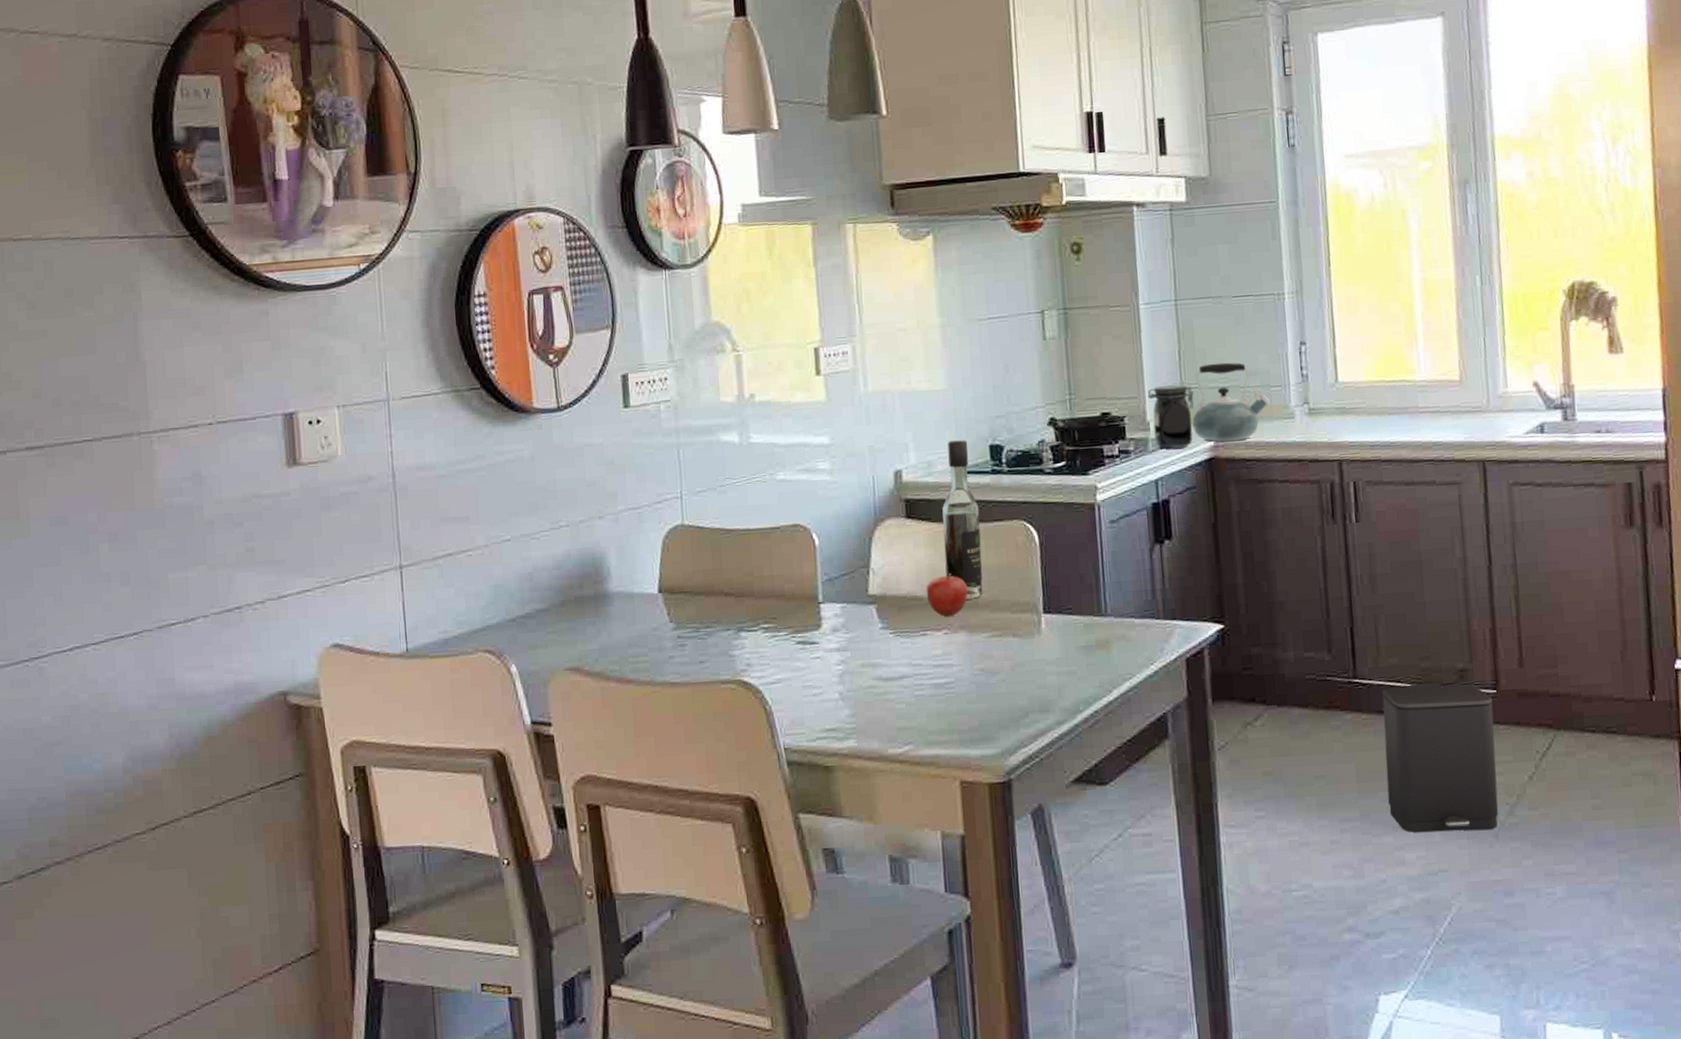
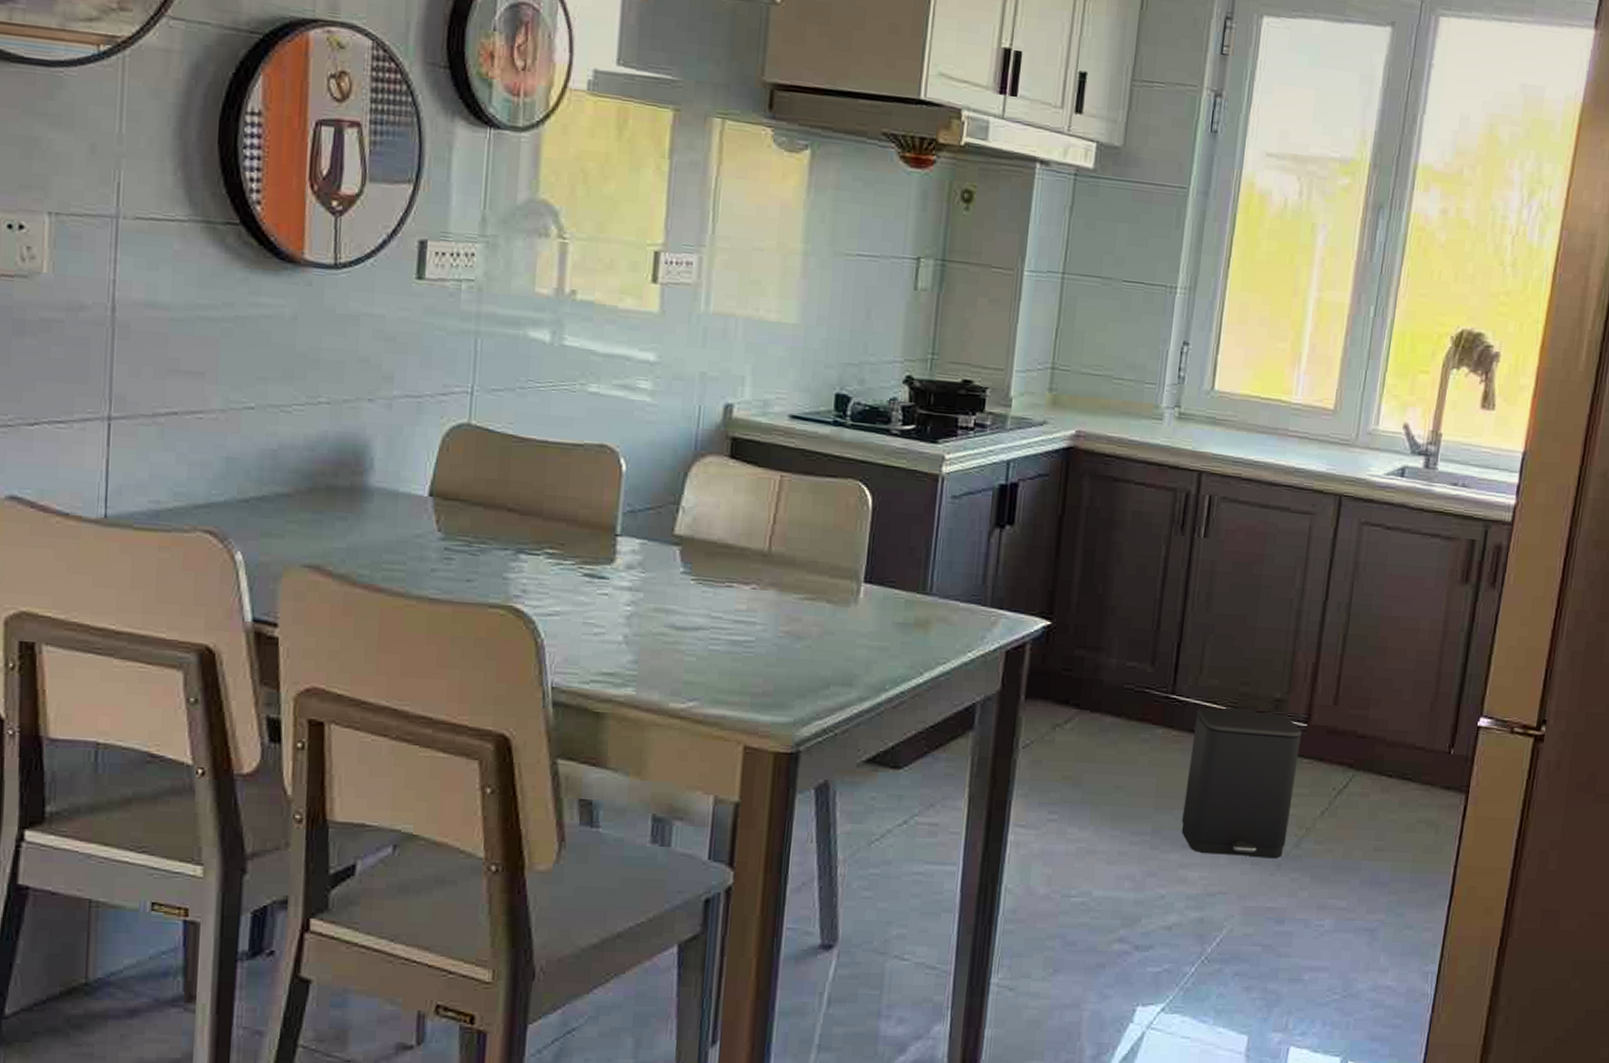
fruit: present [926,572,968,617] -> none [739,524,786,571]
bottle: present [942,440,983,600] -> none [763,381,813,557]
jar: present [1147,385,1194,449] -> none [1014,361,1064,432]
kettle: present [1192,362,1271,442] -> none [1056,347,1142,434]

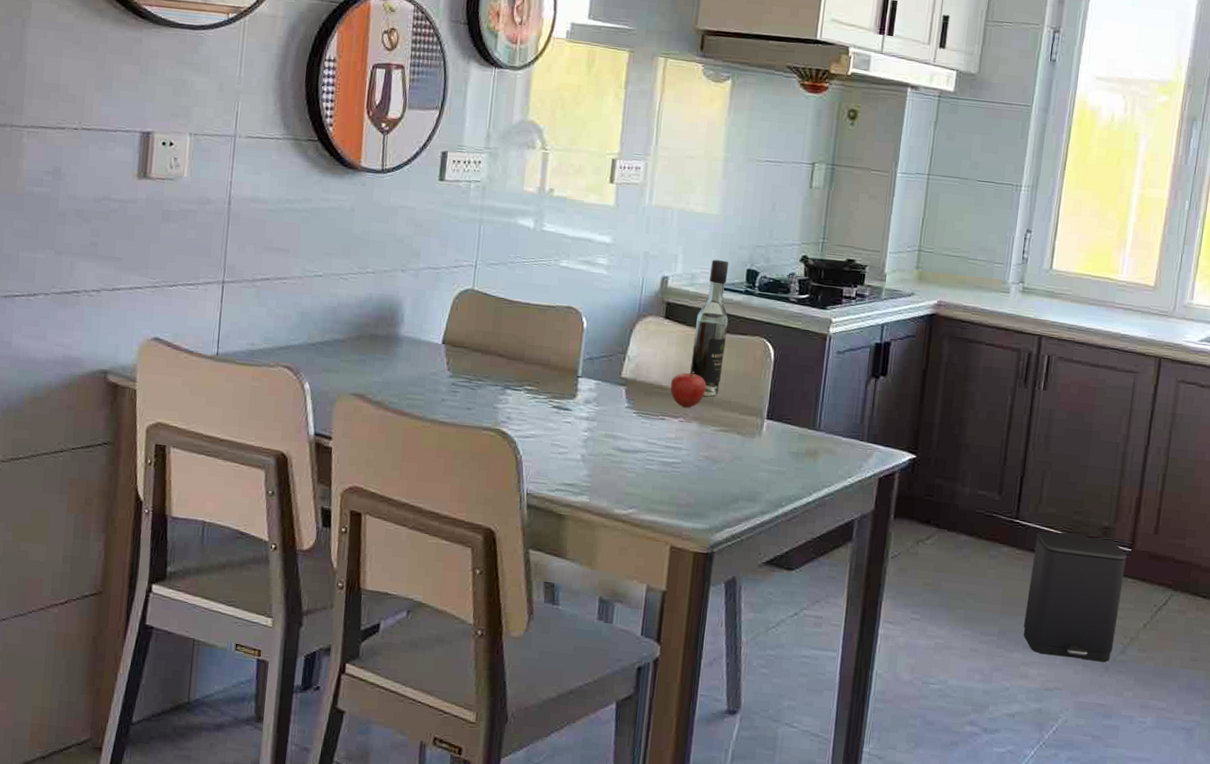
fruit: none [739,524,786,571] -> present [670,371,707,408]
bottle: none [763,381,813,557] -> present [689,259,729,397]

